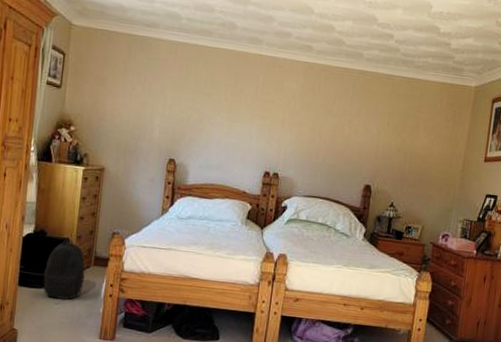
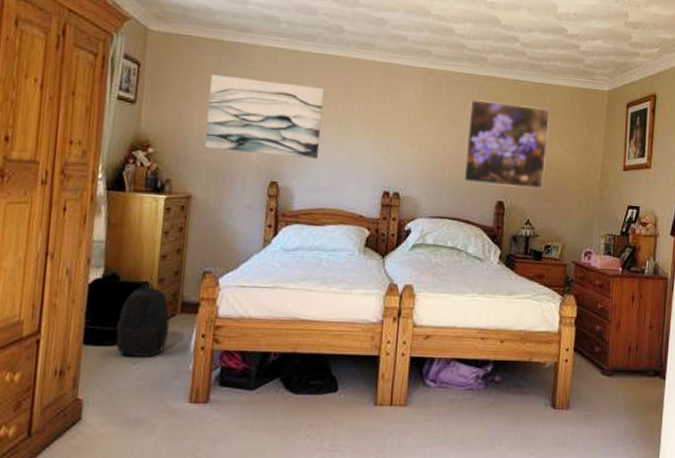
wall art: none [116,64,217,141] -> present [205,74,324,159]
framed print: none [335,91,419,175] -> present [462,98,551,189]

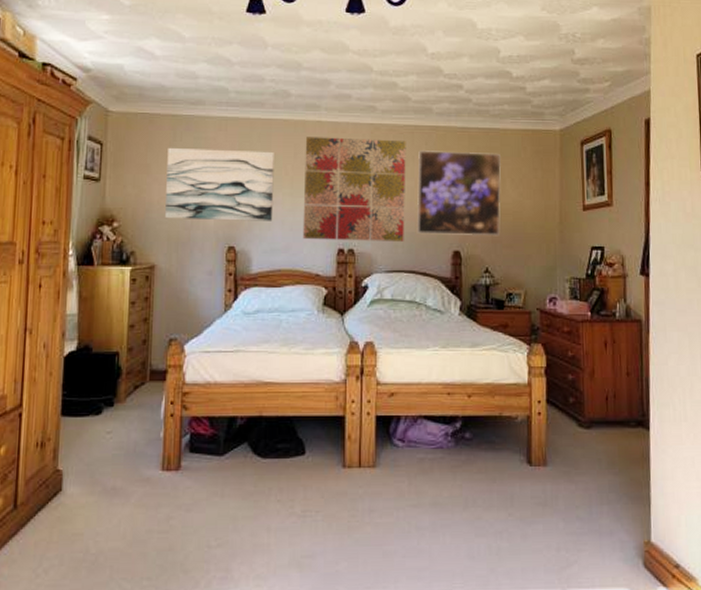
backpack: present [115,283,170,357] -> none [90,353,140,426]
wall art: none [348,76,459,189] -> present [302,137,406,242]

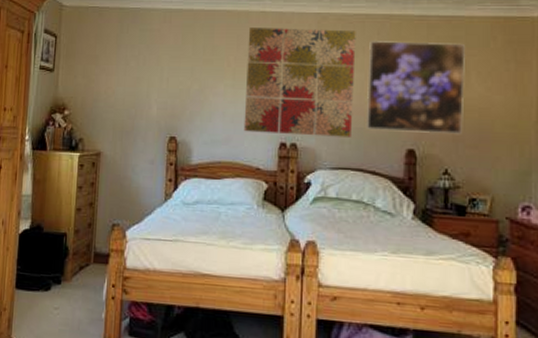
wall art: present [165,147,274,221] -> none [111,39,217,113]

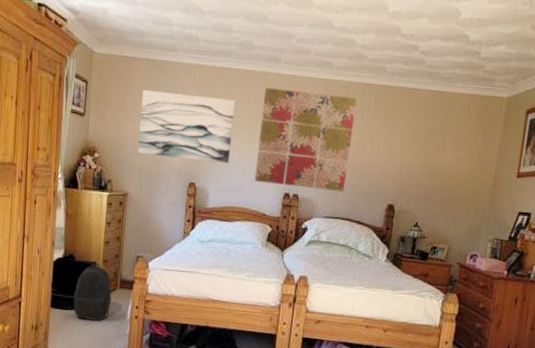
backpack: none [41,234,85,304] -> present [73,263,112,321]
wall art: none [111,39,217,113] -> present [138,89,236,163]
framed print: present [365,39,466,134] -> none [356,107,445,194]

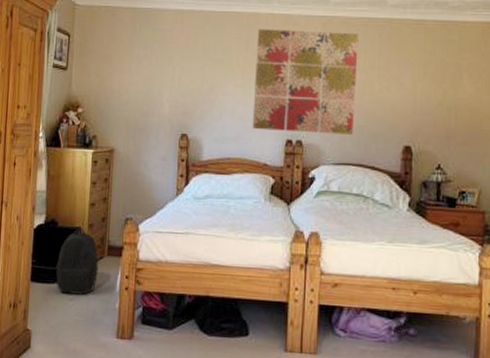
wall art: present [138,89,236,163] -> none [124,38,227,111]

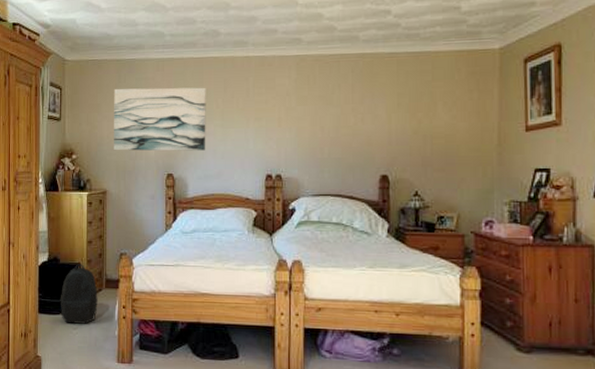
wall art: none [124,38,227,111] -> present [114,87,206,151]
wall art: present [252,29,359,135] -> none [233,69,332,167]

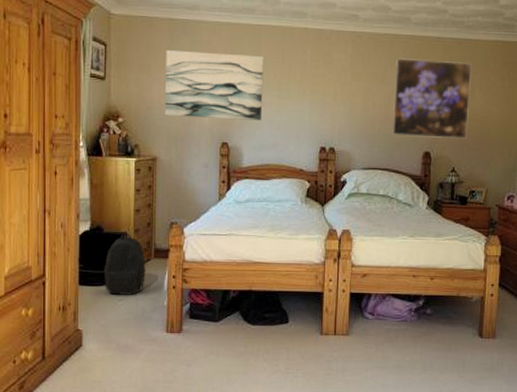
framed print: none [342,76,433,161] -> present [391,57,473,139]

